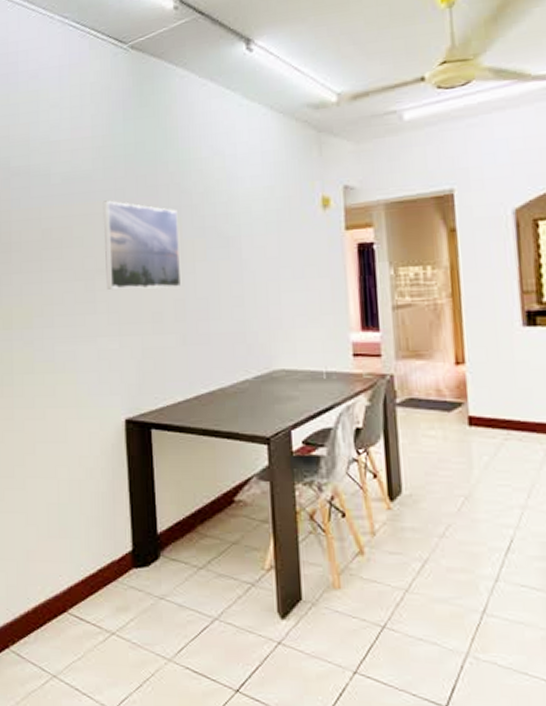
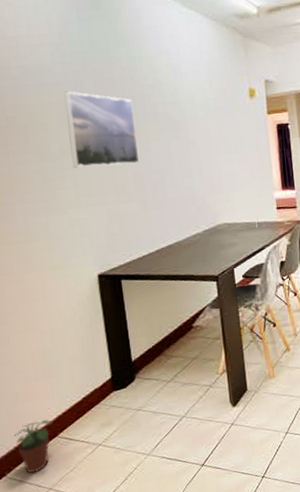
potted plant: none [21,588,62,652] -> present [14,420,52,474]

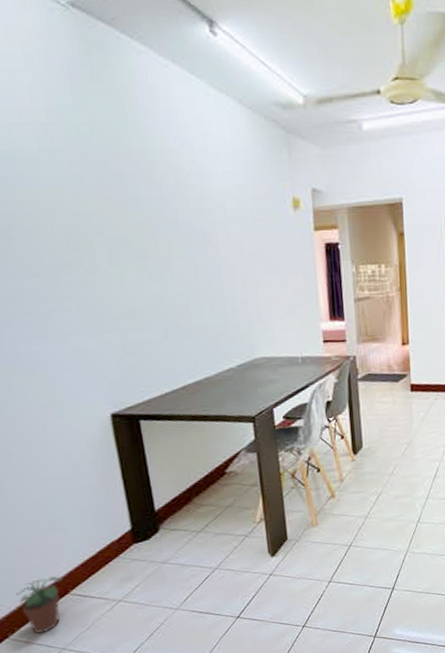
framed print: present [63,91,140,168] -> none [57,188,159,286]

